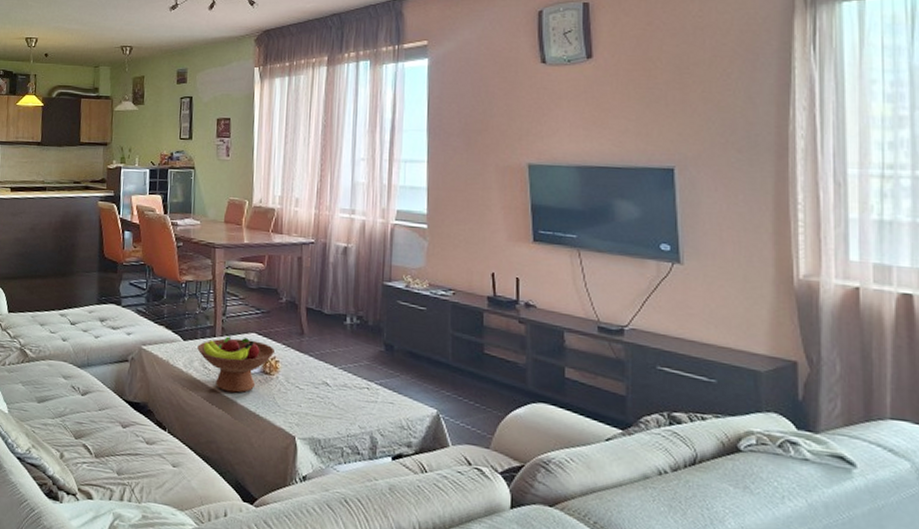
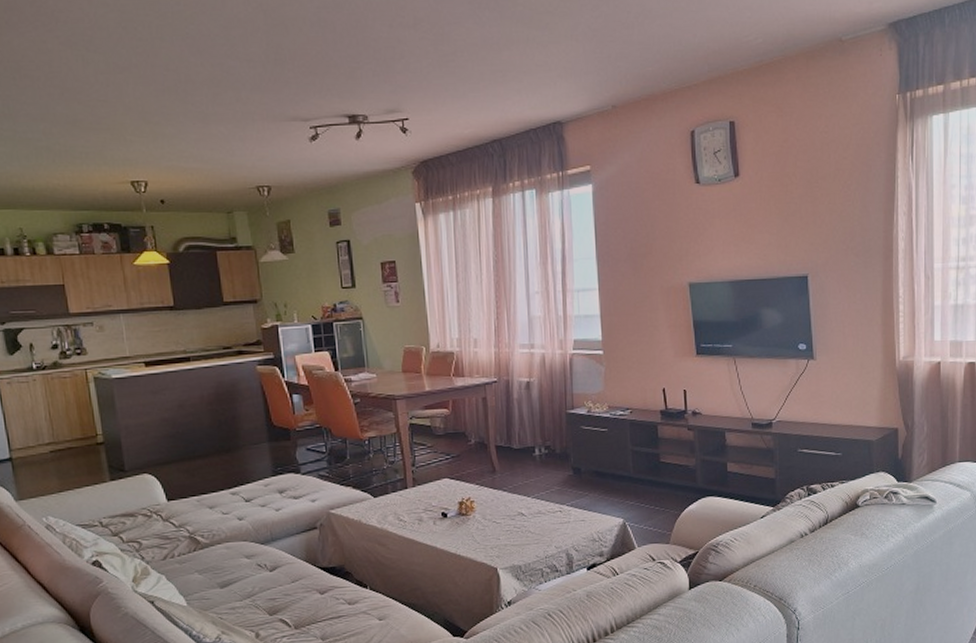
fruit bowl: present [197,336,275,393] -> none [389,484,469,539]

